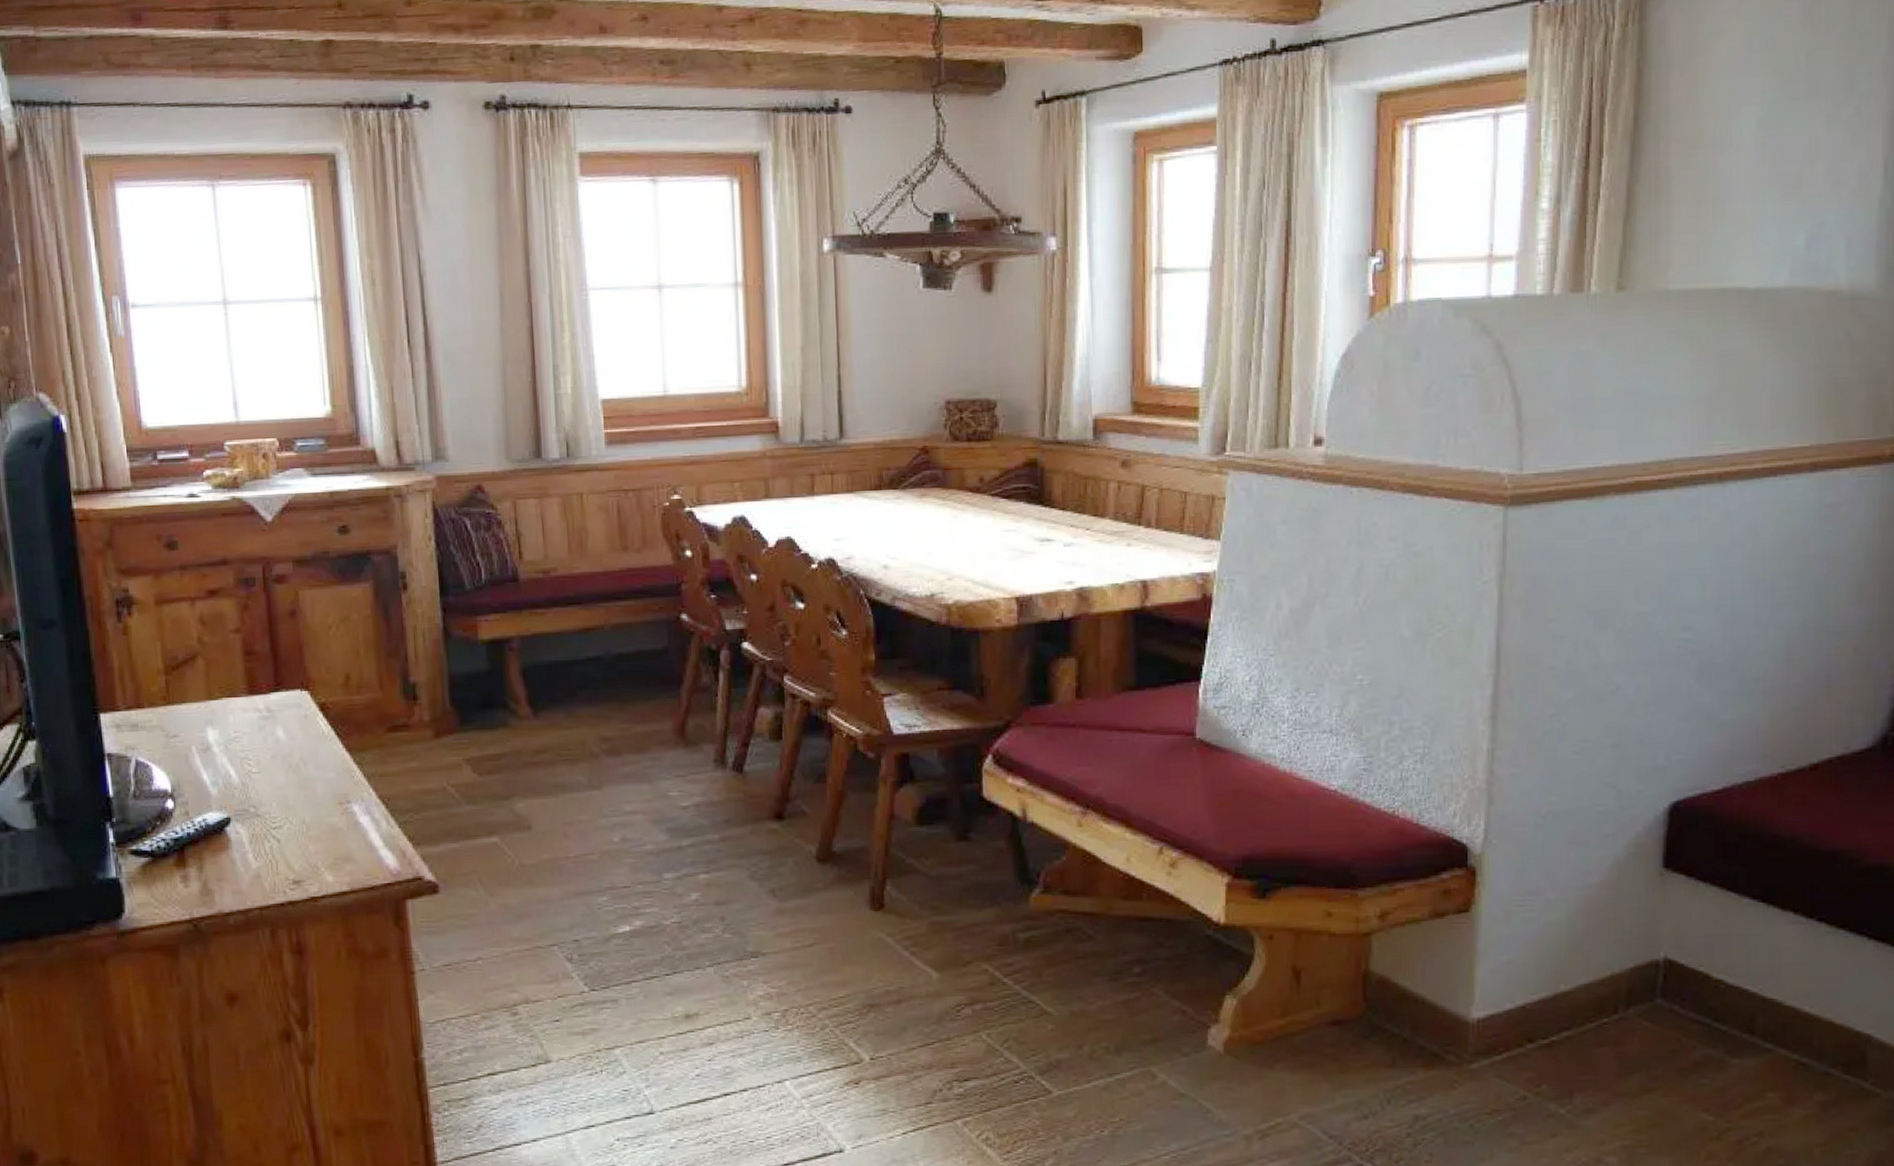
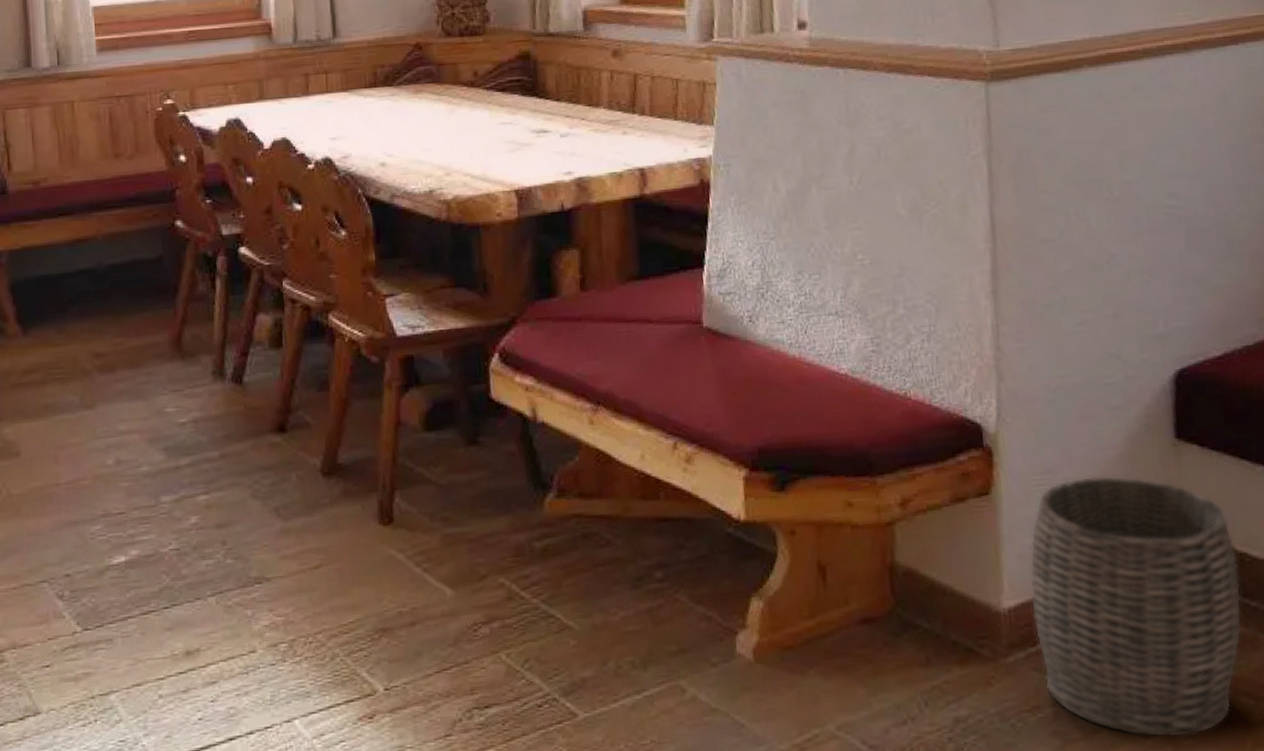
woven basket: none [1501,900,1712,1146] -> present [1030,475,1242,738]

